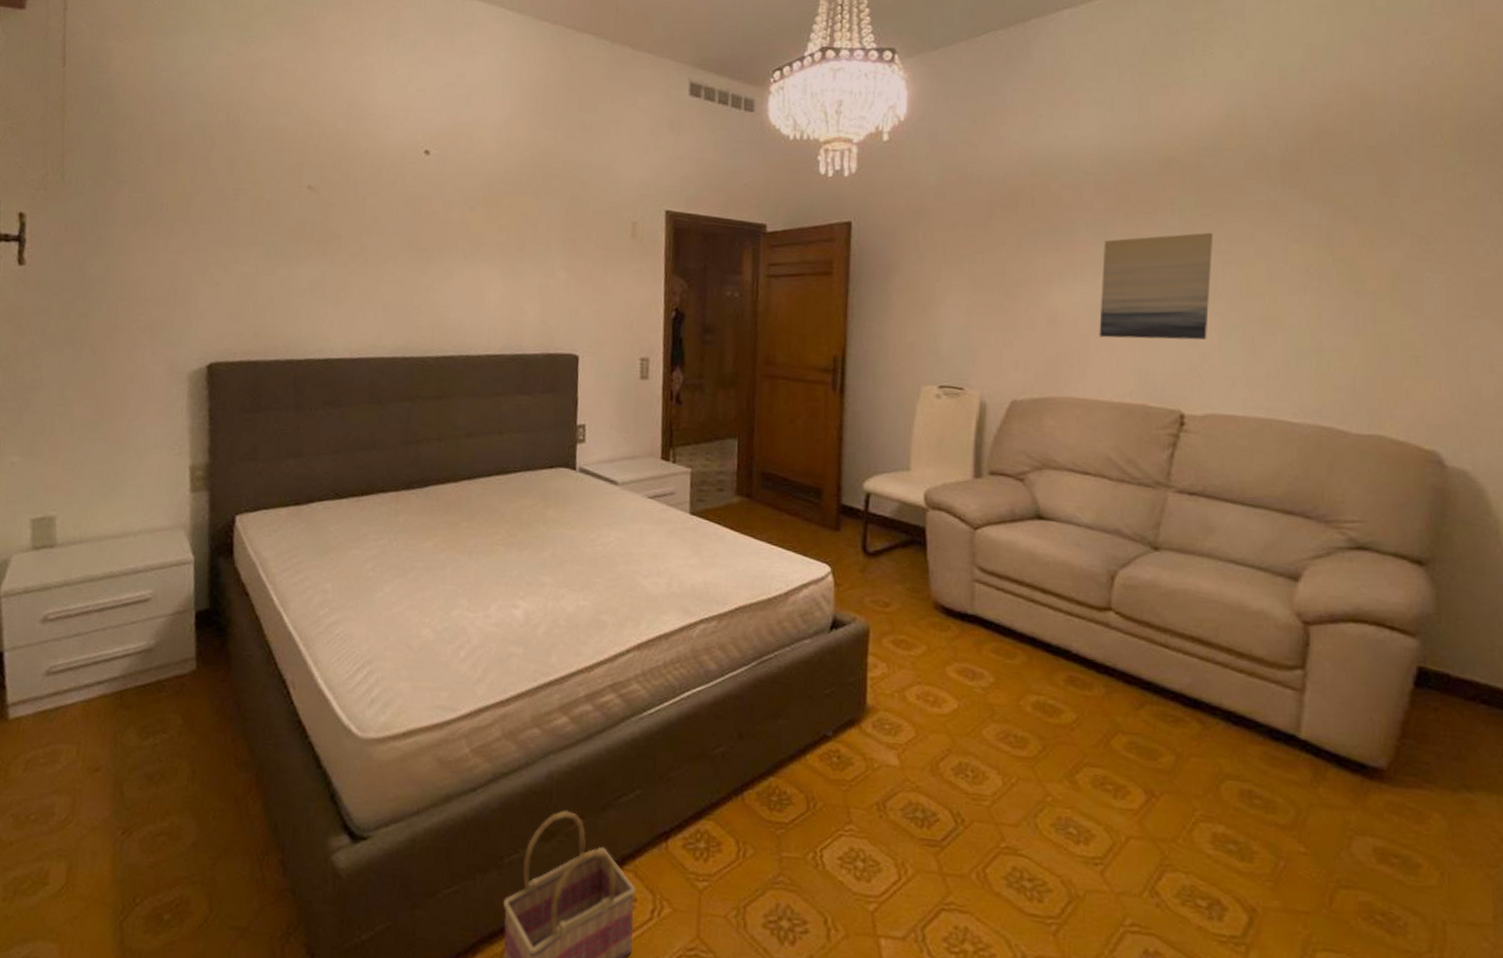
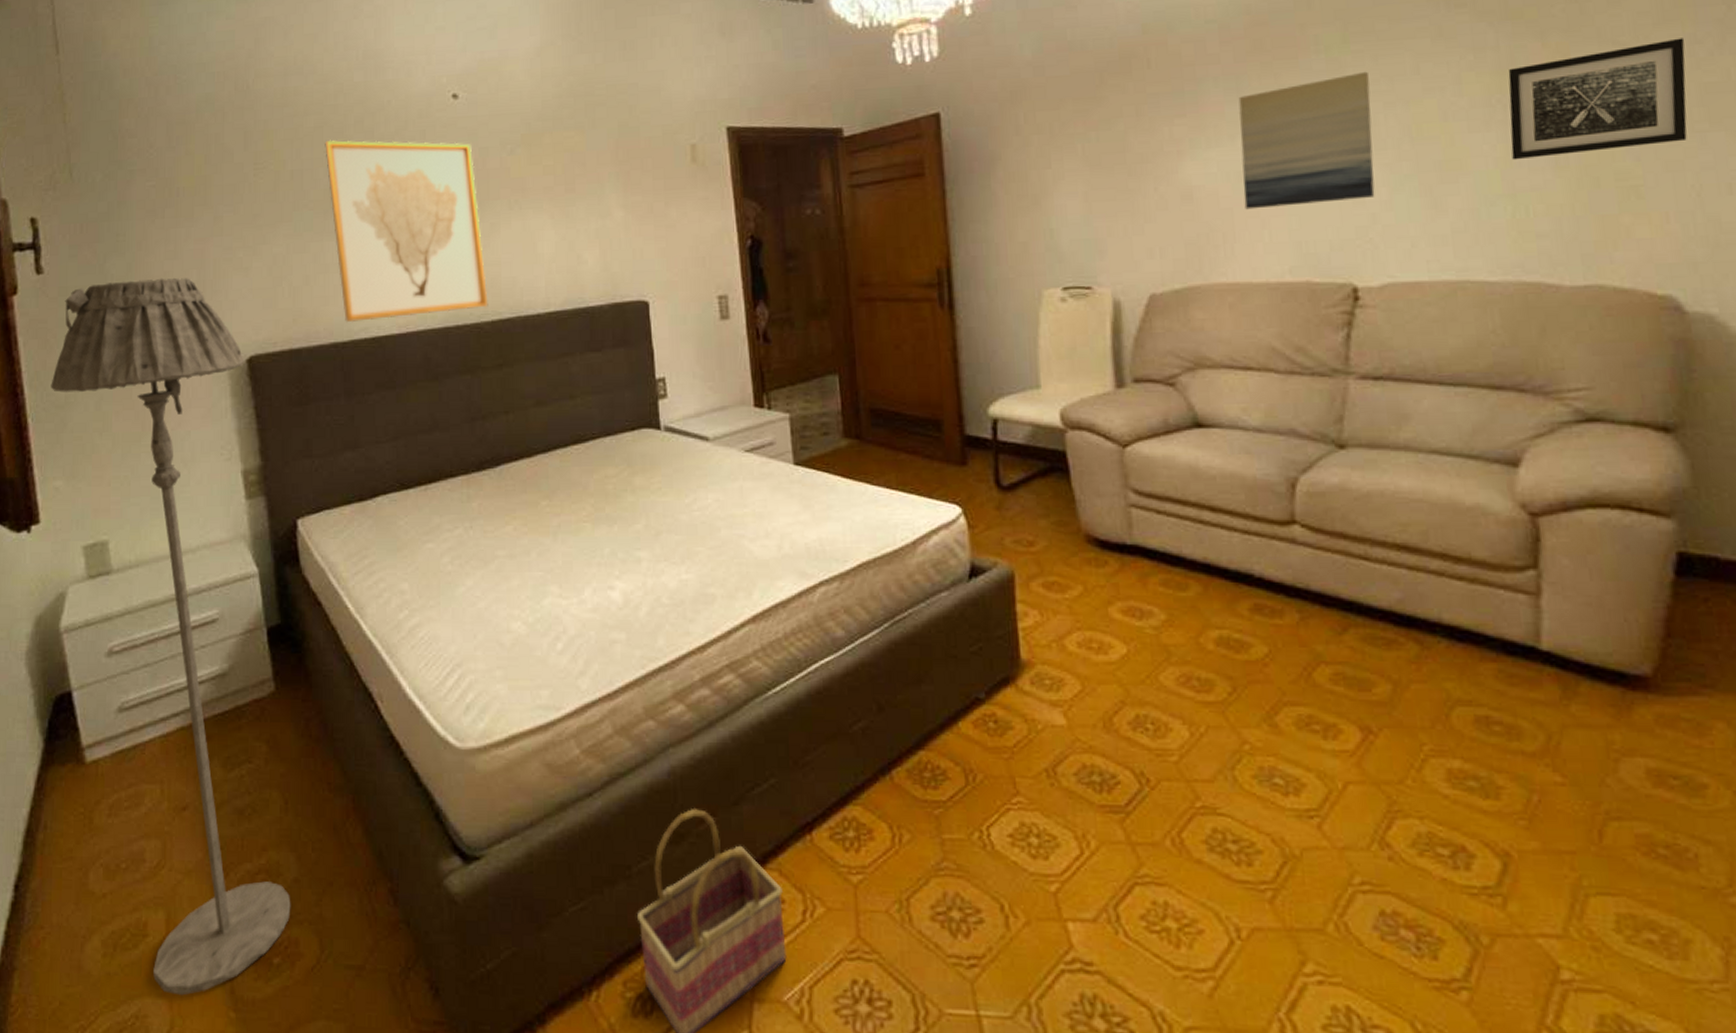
floor lamp: none [18,280,205,943] -> present [51,278,291,996]
wall art: none [301,176,437,344] -> present [325,139,488,323]
wall art: none [1321,237,1469,324] -> present [1508,38,1687,161]

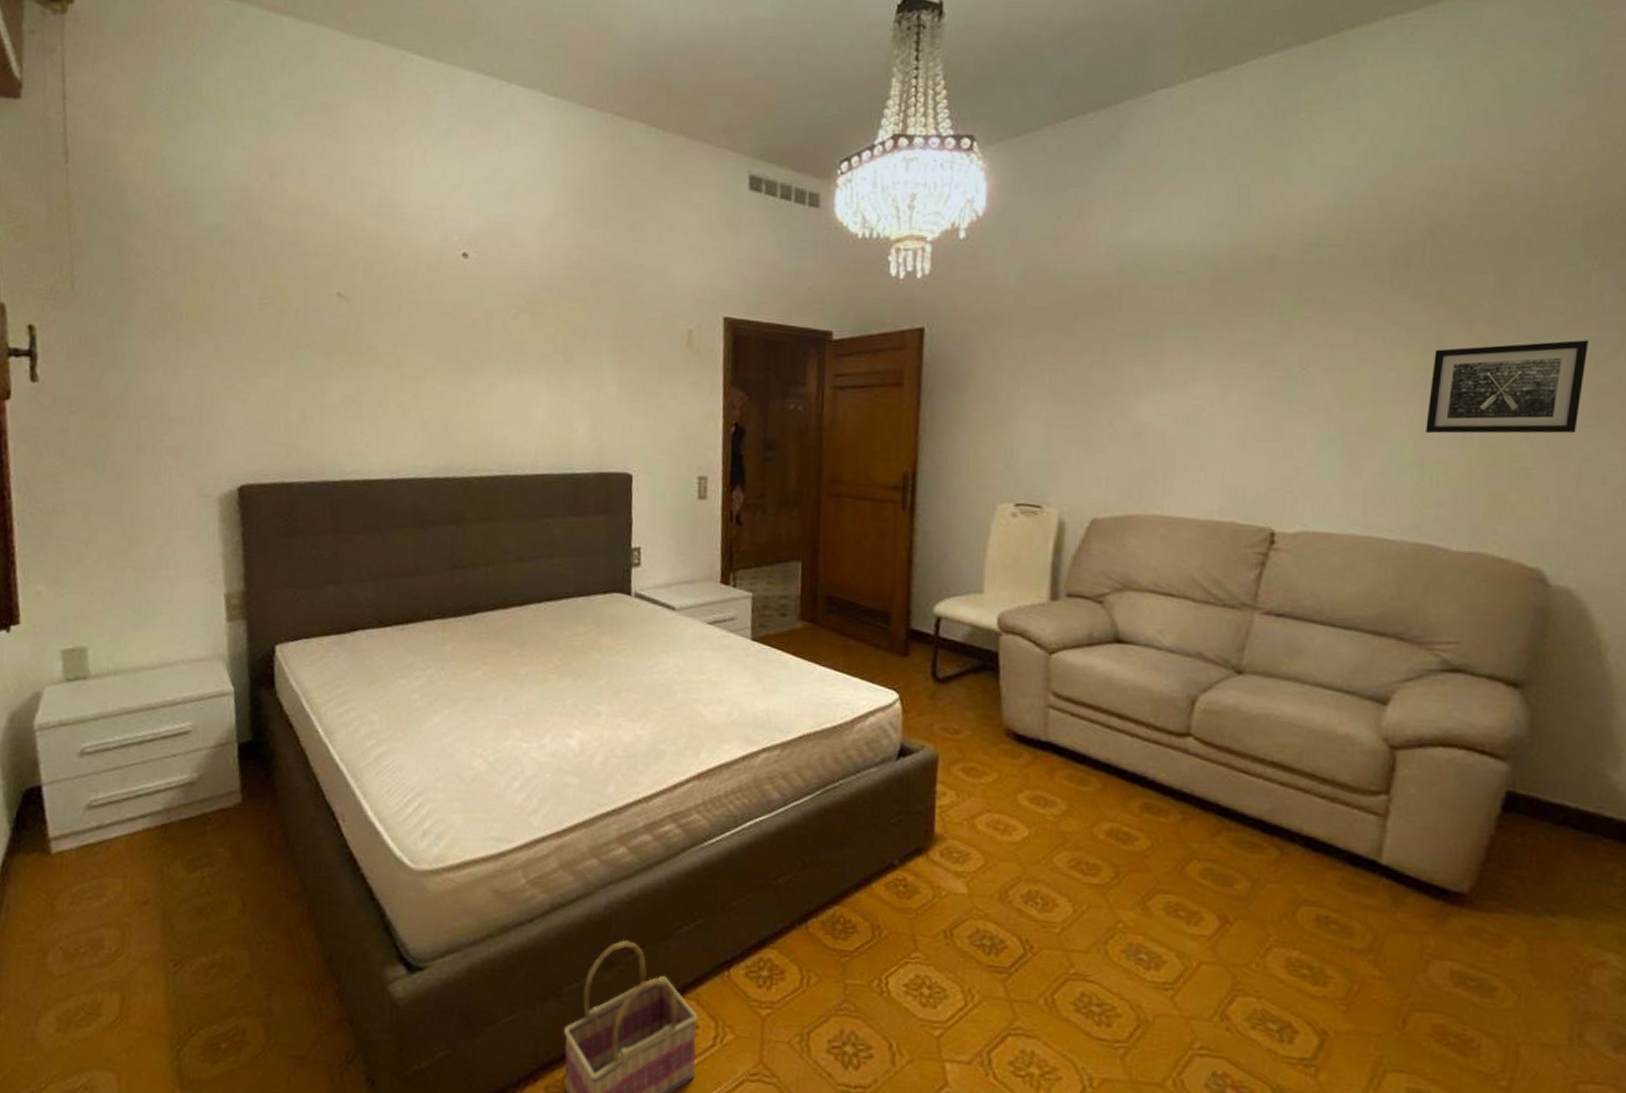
floor lamp: present [51,278,291,996] -> none [39,398,242,1072]
wall art: present [325,139,488,323] -> none [332,283,479,464]
wall art: present [1238,71,1375,210] -> none [1187,336,1313,453]

